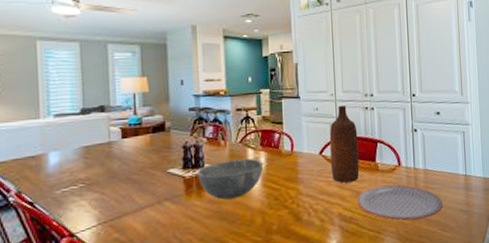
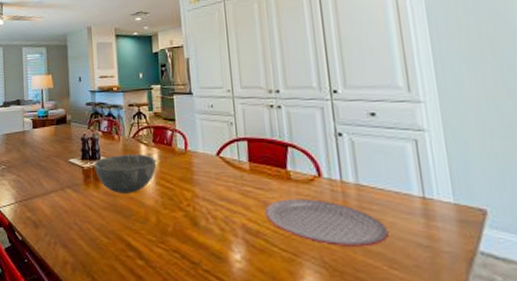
bottle: present [329,106,360,183] -> none [227,103,266,190]

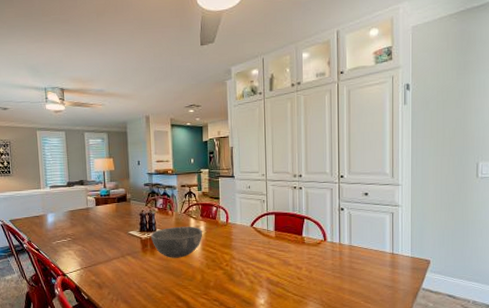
plate: present [264,199,389,247] -> none [284,257,367,290]

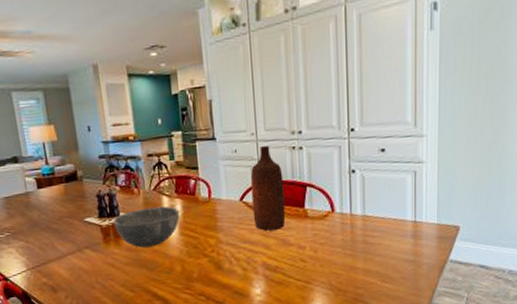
bottle: none [260,185,287,252] -> present [250,146,286,231]

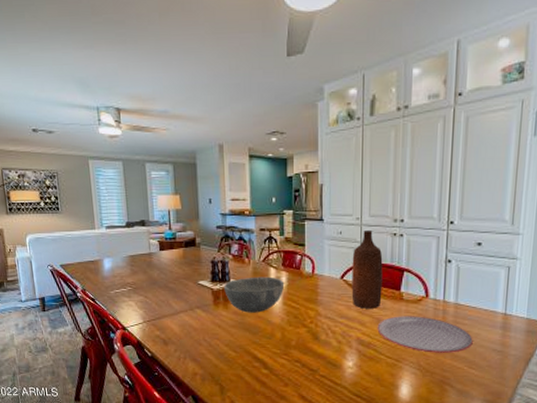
plate: none [283,232,384,271] -> present [377,316,473,353]

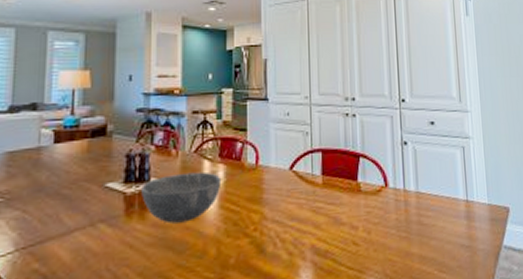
bottle: present [351,231,383,309] -> none [302,111,338,206]
plate: present [377,316,473,353] -> none [334,210,440,257]

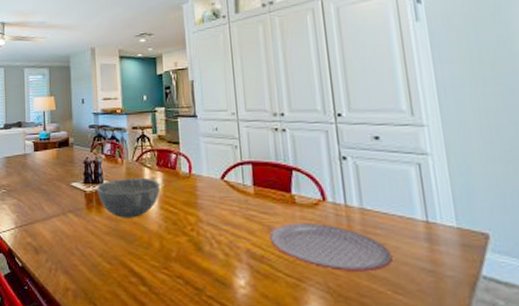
plate: none [334,210,440,257] -> present [269,223,393,272]

